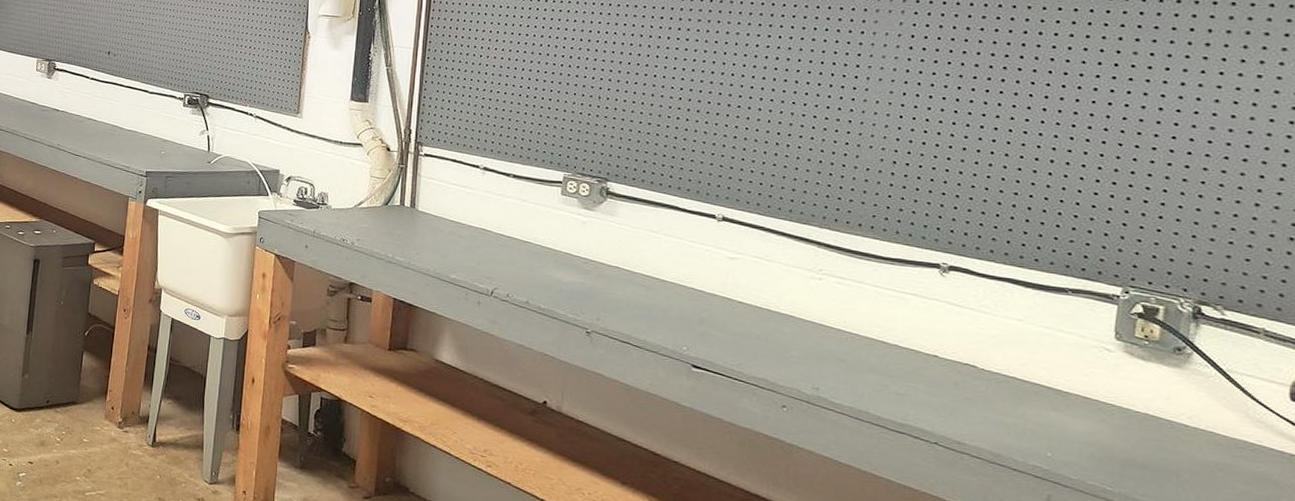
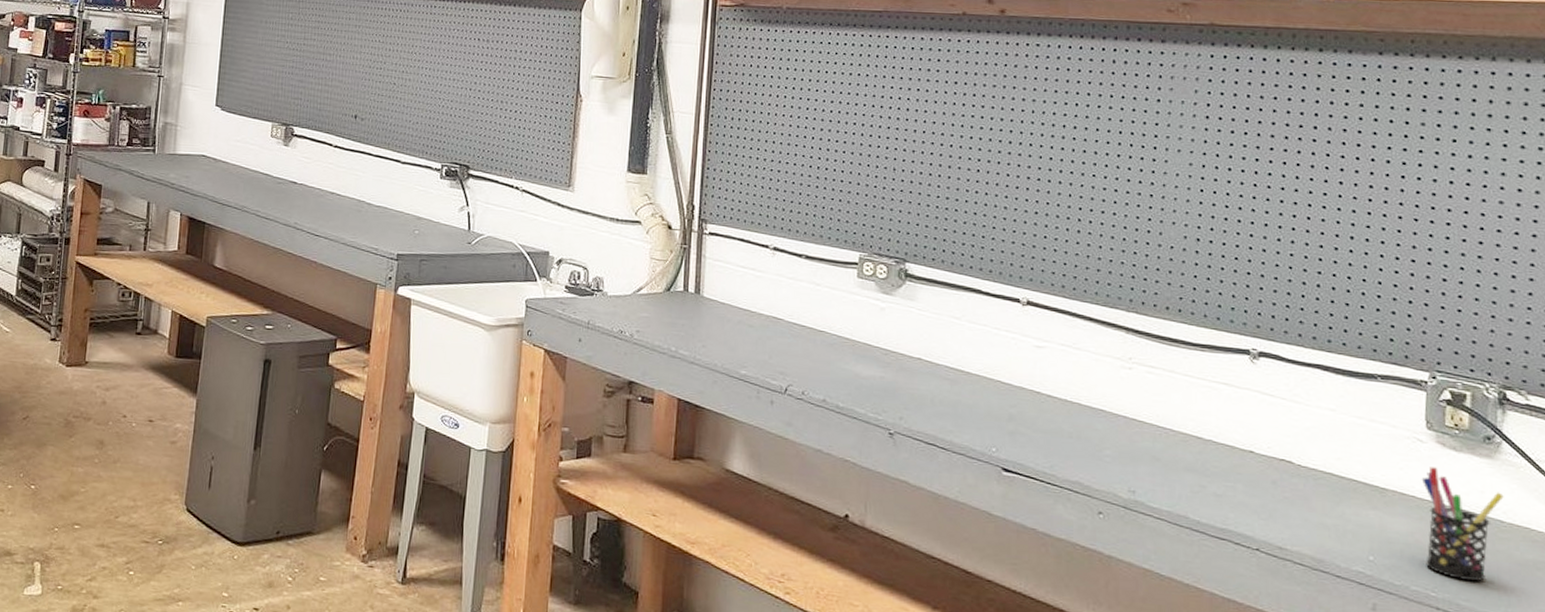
pen holder: none [1104,374,1190,479] -> present [1421,467,1504,581]

